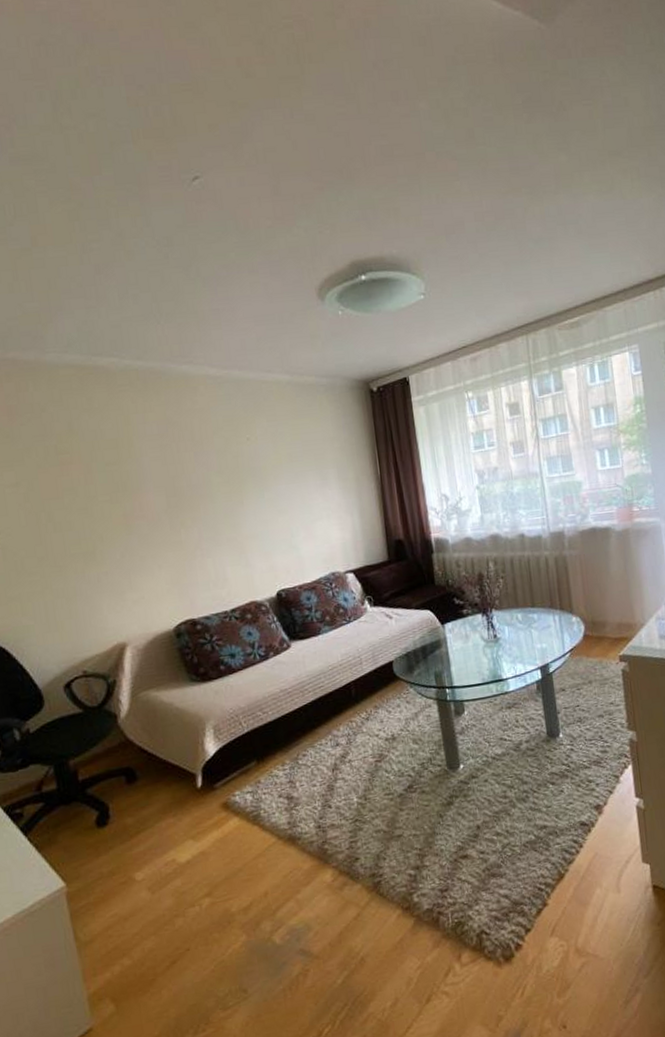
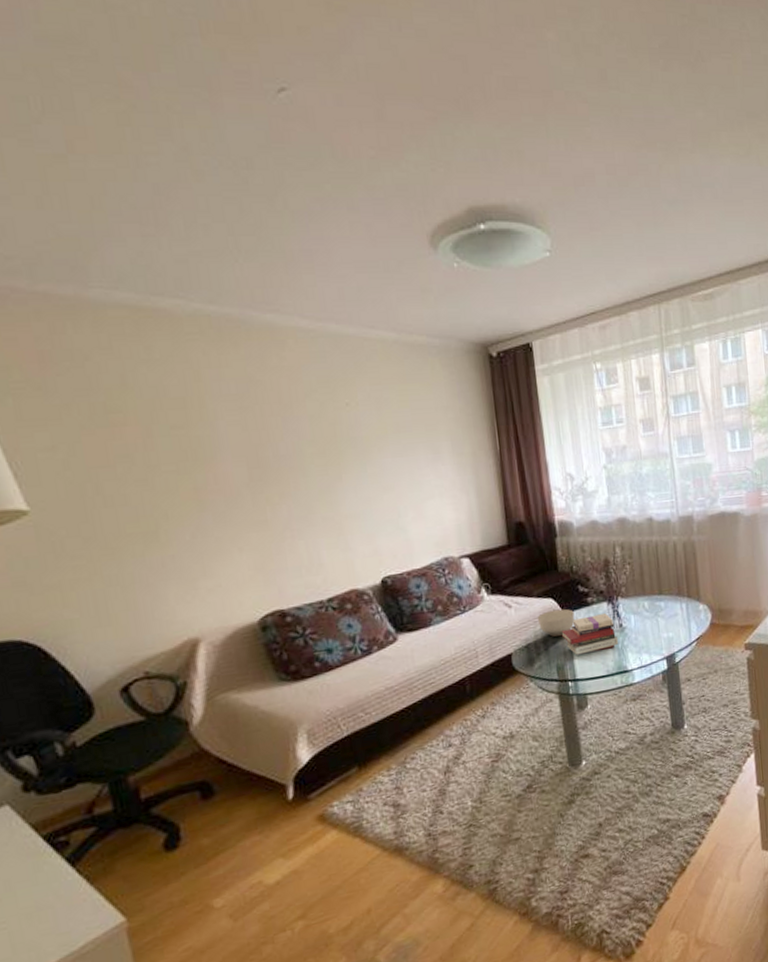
bowl: none [416,619,451,647] -> present [537,608,575,637]
books: none [438,625,494,664] -> present [561,613,619,655]

